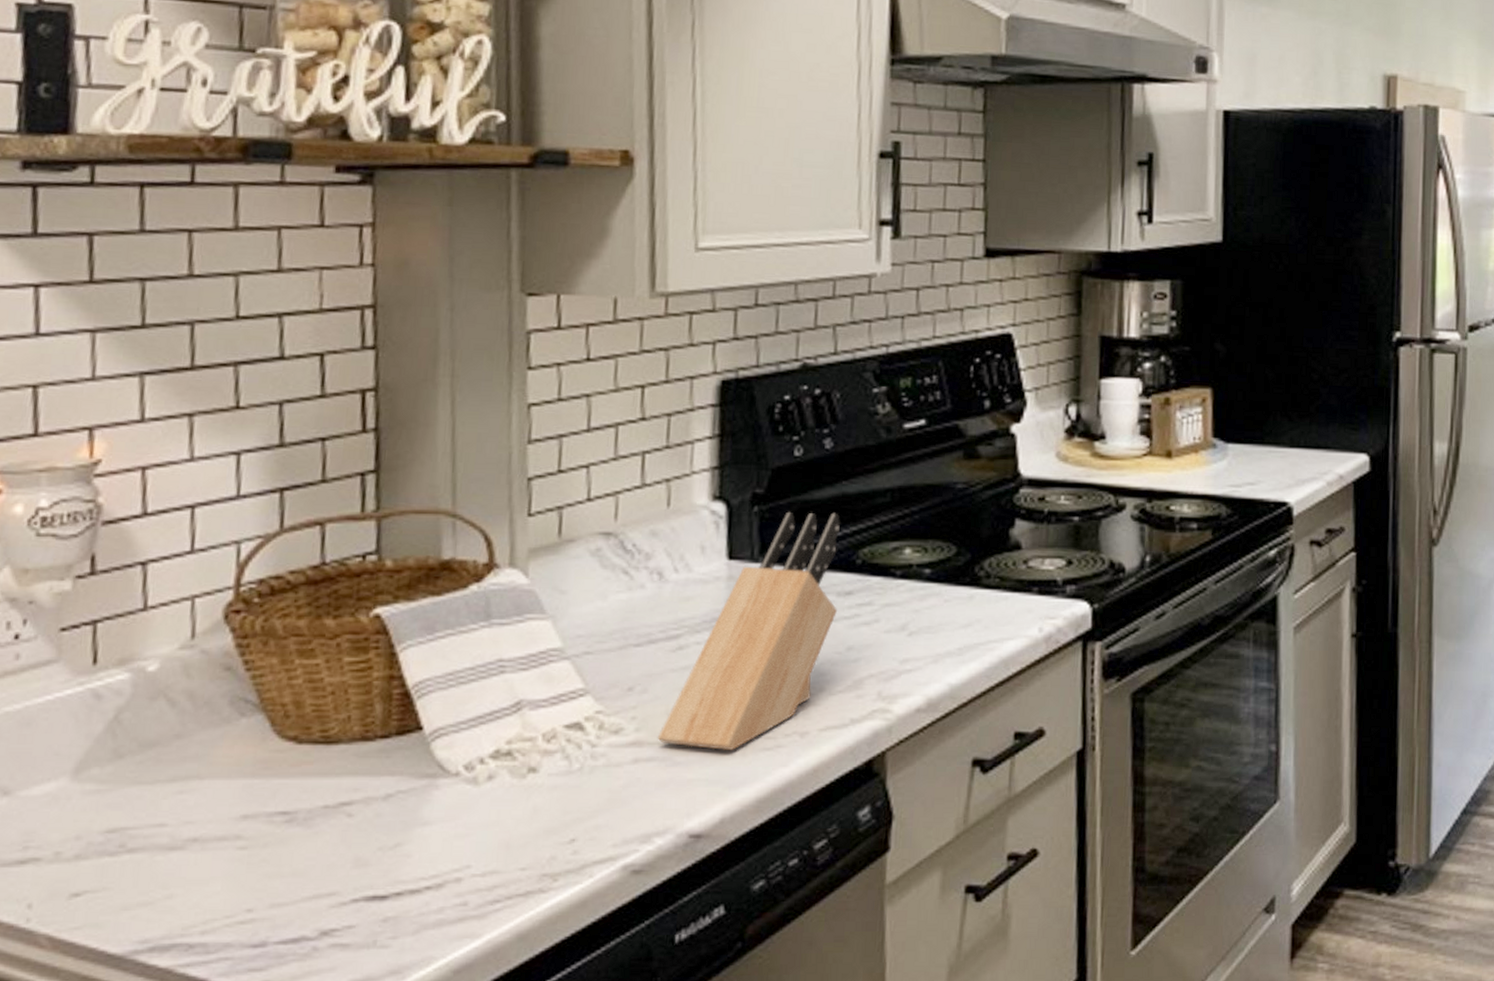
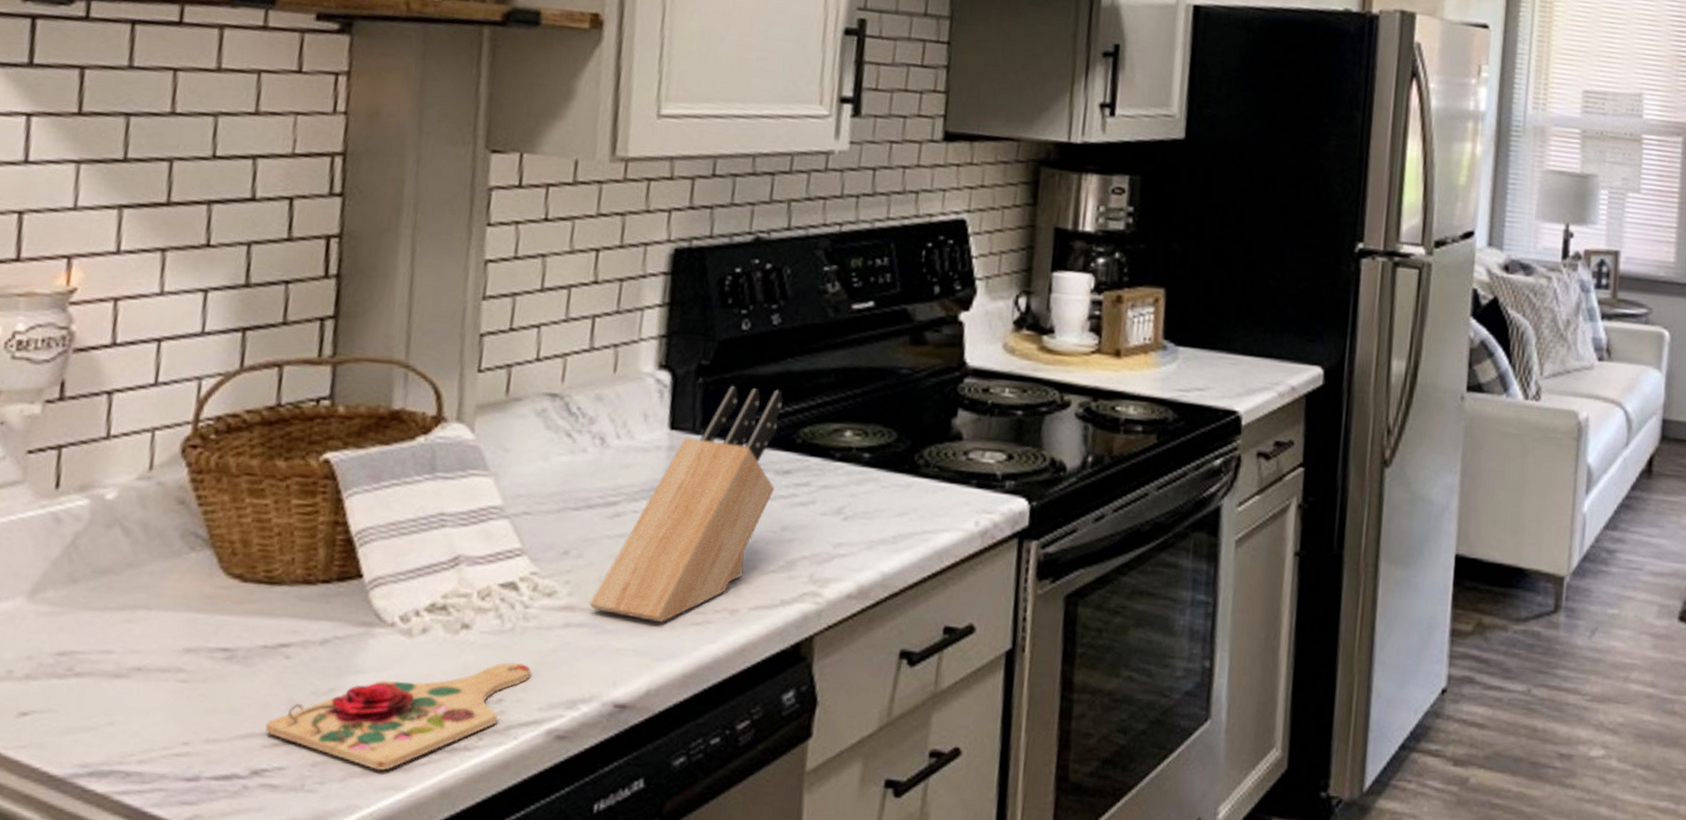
cutting board: none [331,801,603,920] -> present [264,662,531,770]

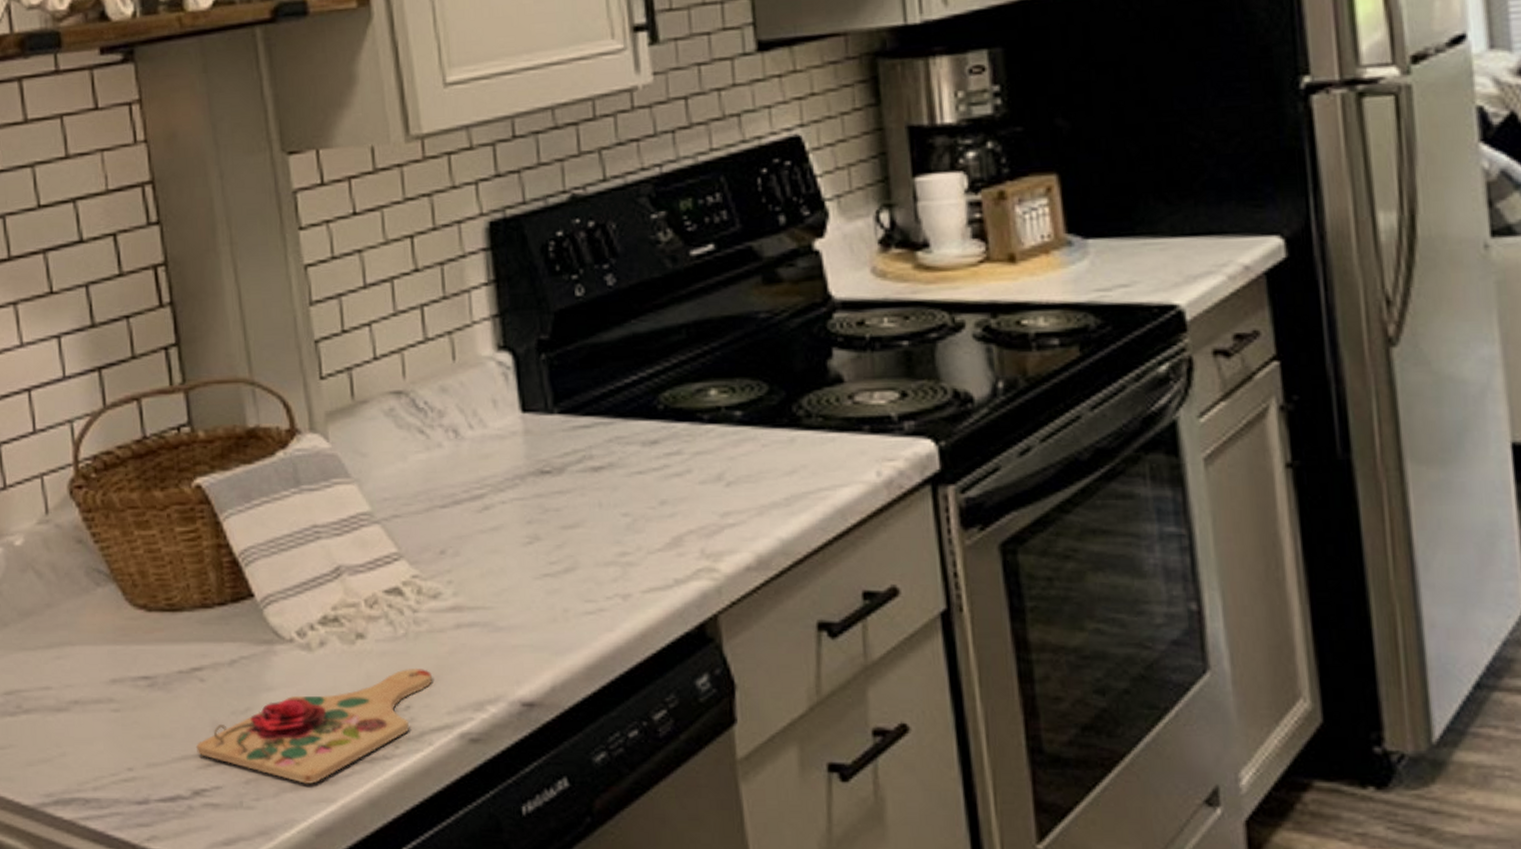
knife block: present [589,386,784,622] -> none [475,355,644,614]

